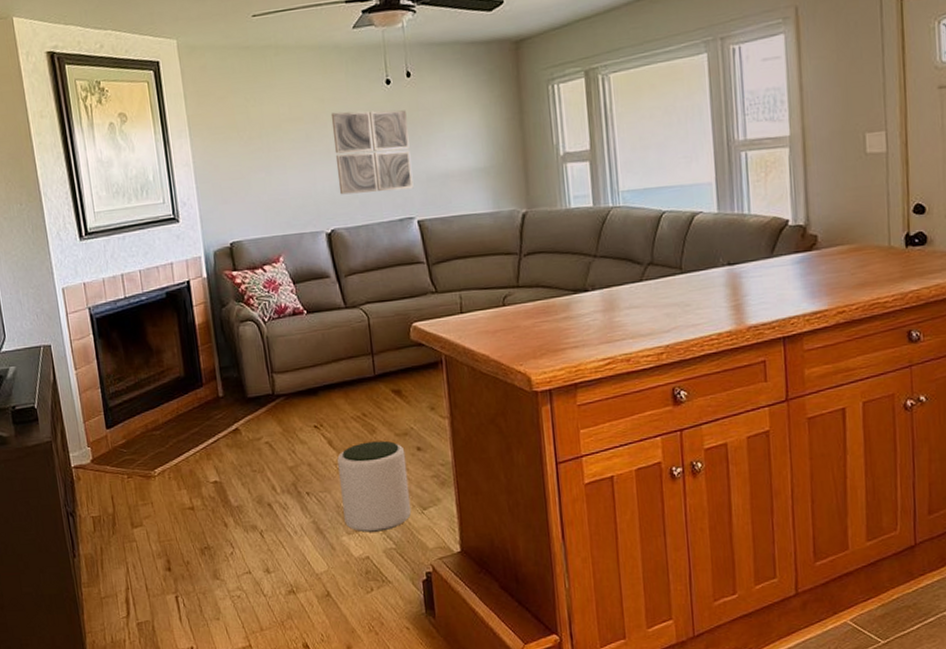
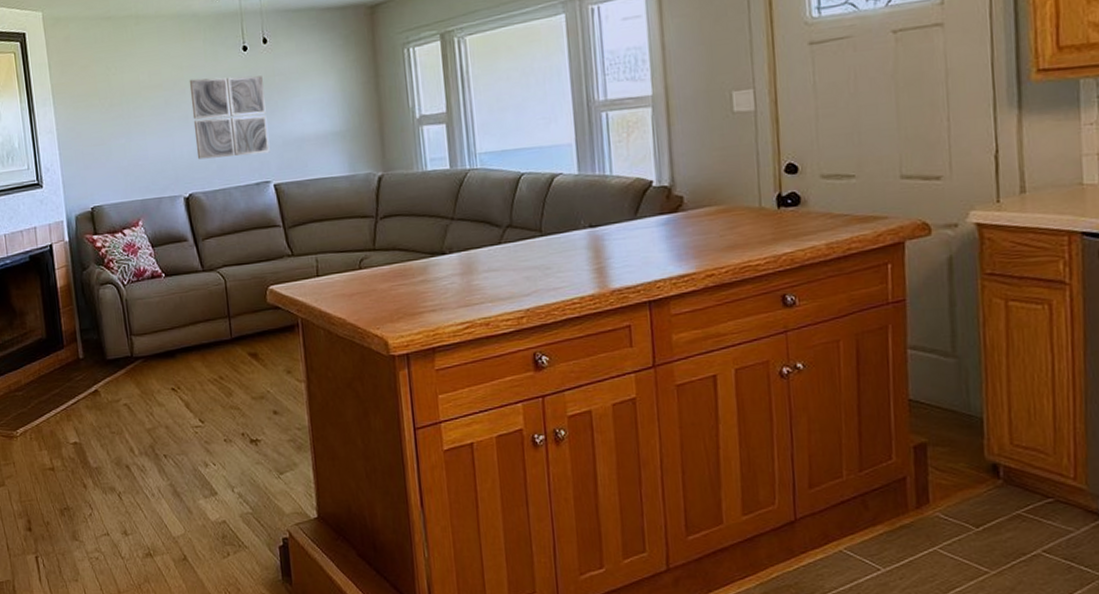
plant pot: present [337,440,412,532] -> none [194,404,268,496]

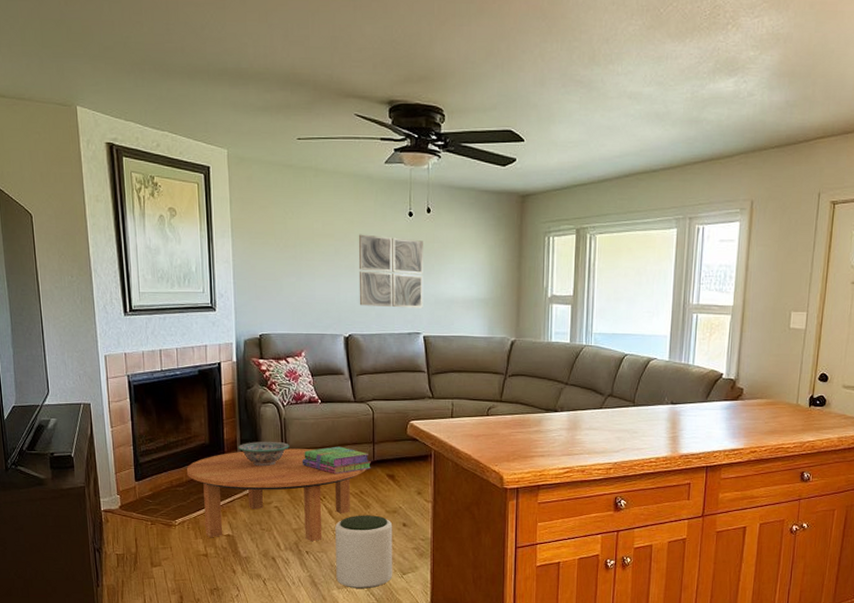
coffee table: none [24,332,224,448] -> present [186,448,366,542]
decorative bowl: none [77,327,134,359] -> present [237,442,289,467]
stack of books: none [149,325,229,359] -> present [302,446,371,475]
plant pot: none [194,404,268,496] -> present [335,515,393,589]

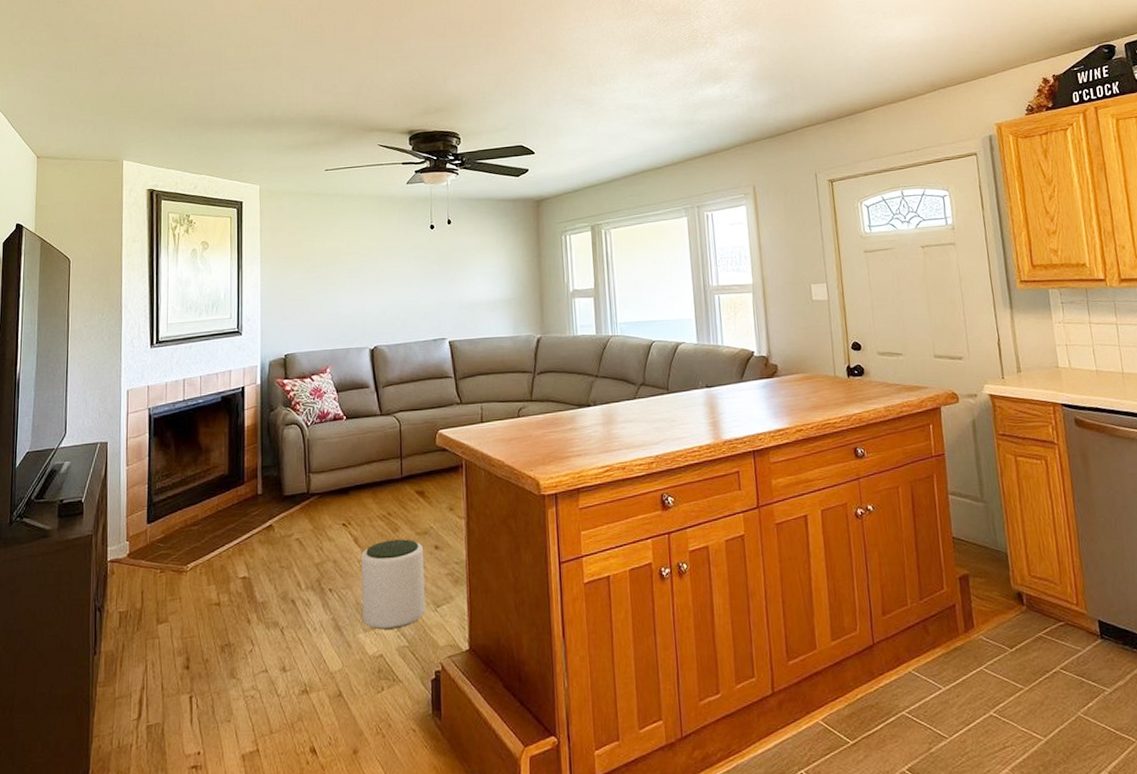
coffee table: present [186,448,366,542] -> none [202,470,394,583]
decorative bowl: present [237,442,289,467] -> none [258,465,313,495]
stack of books: present [302,446,371,475] -> none [326,464,399,496]
wall art: present [358,234,423,308] -> none [382,249,448,317]

